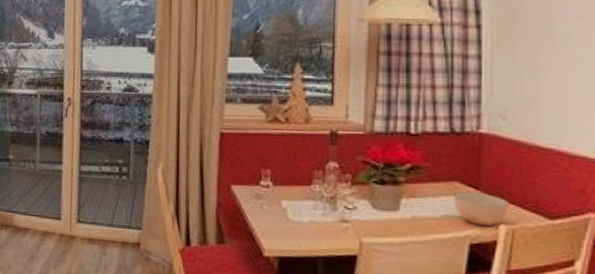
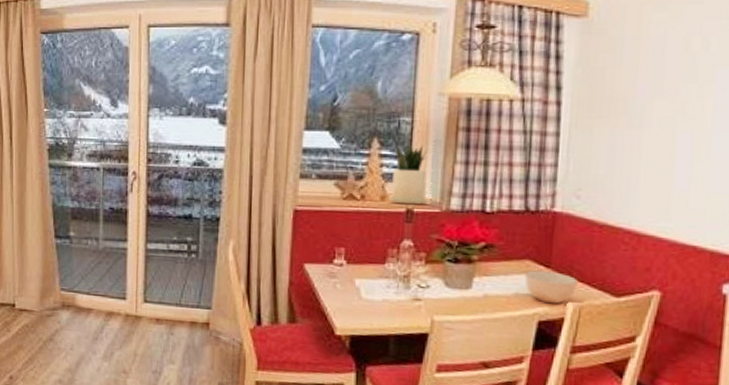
planter: none [312,69,352,128] -> present [388,145,428,205]

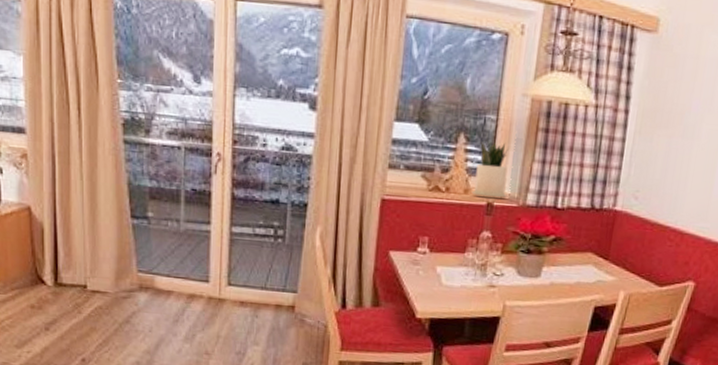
bowl: present [524,270,578,304] -> none [586,262,630,292]

